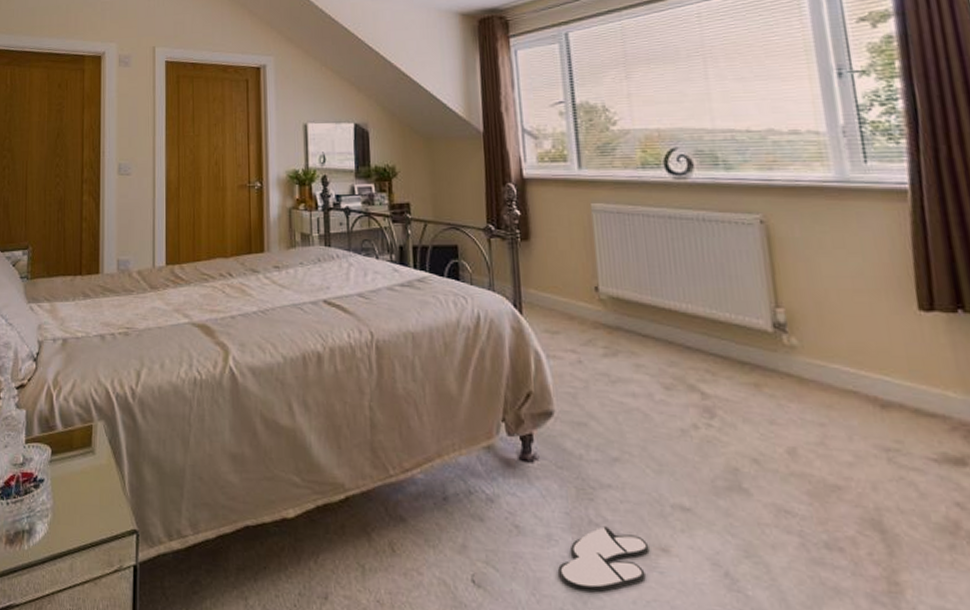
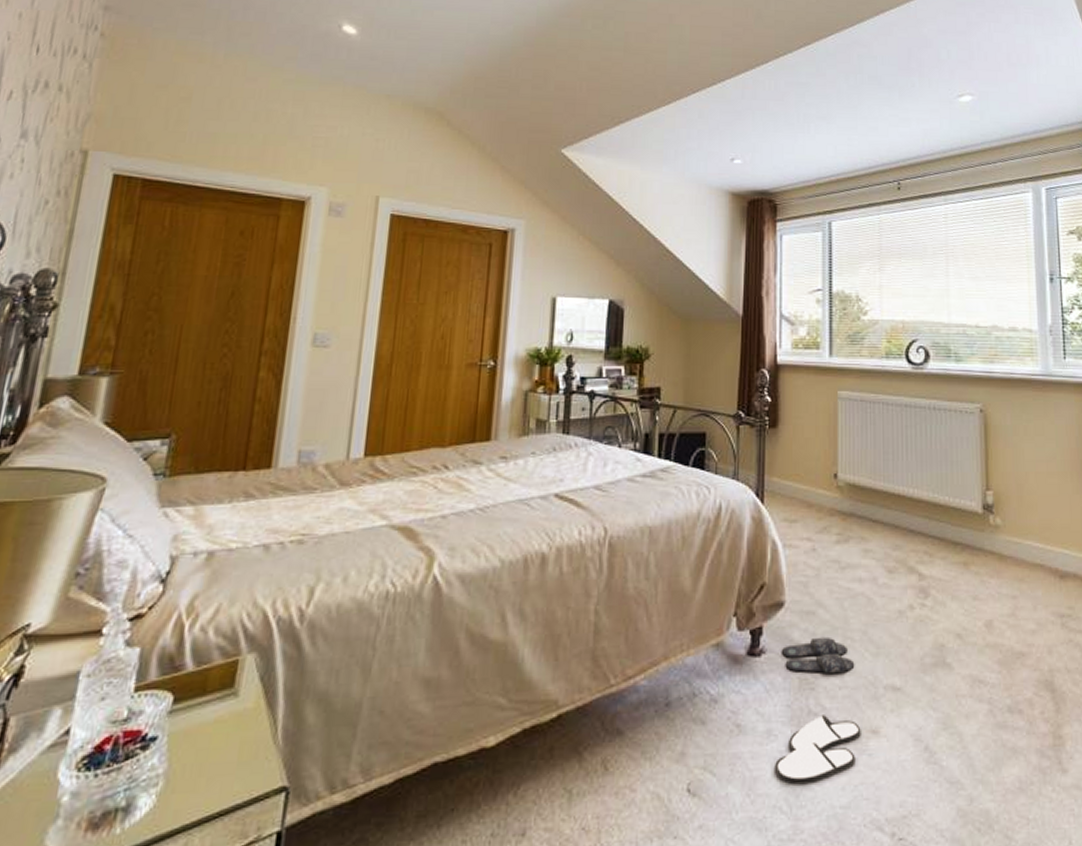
slippers: none [555,449,636,488] -> present [782,636,855,674]

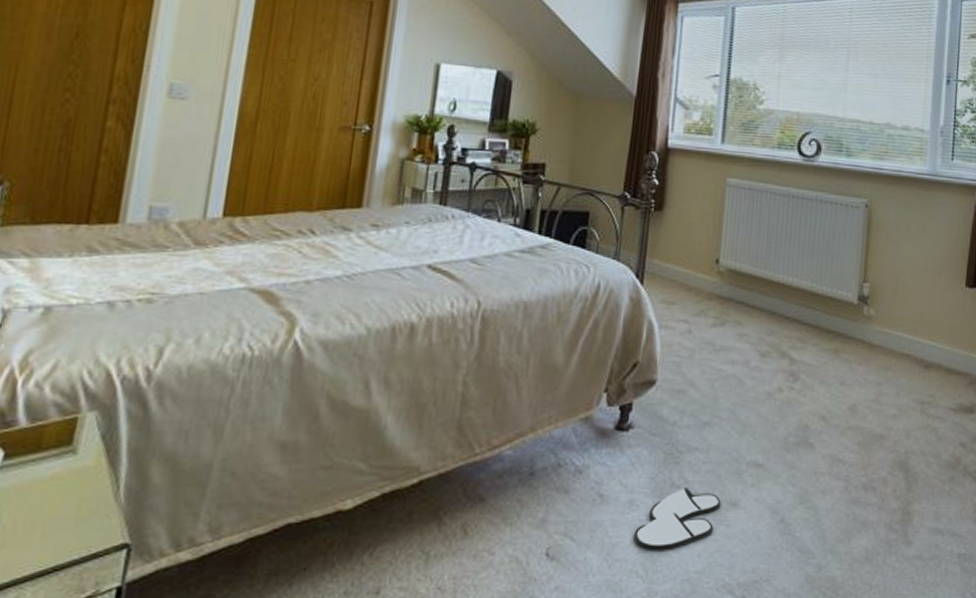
slippers: present [782,636,855,674] -> none [650,414,721,450]

